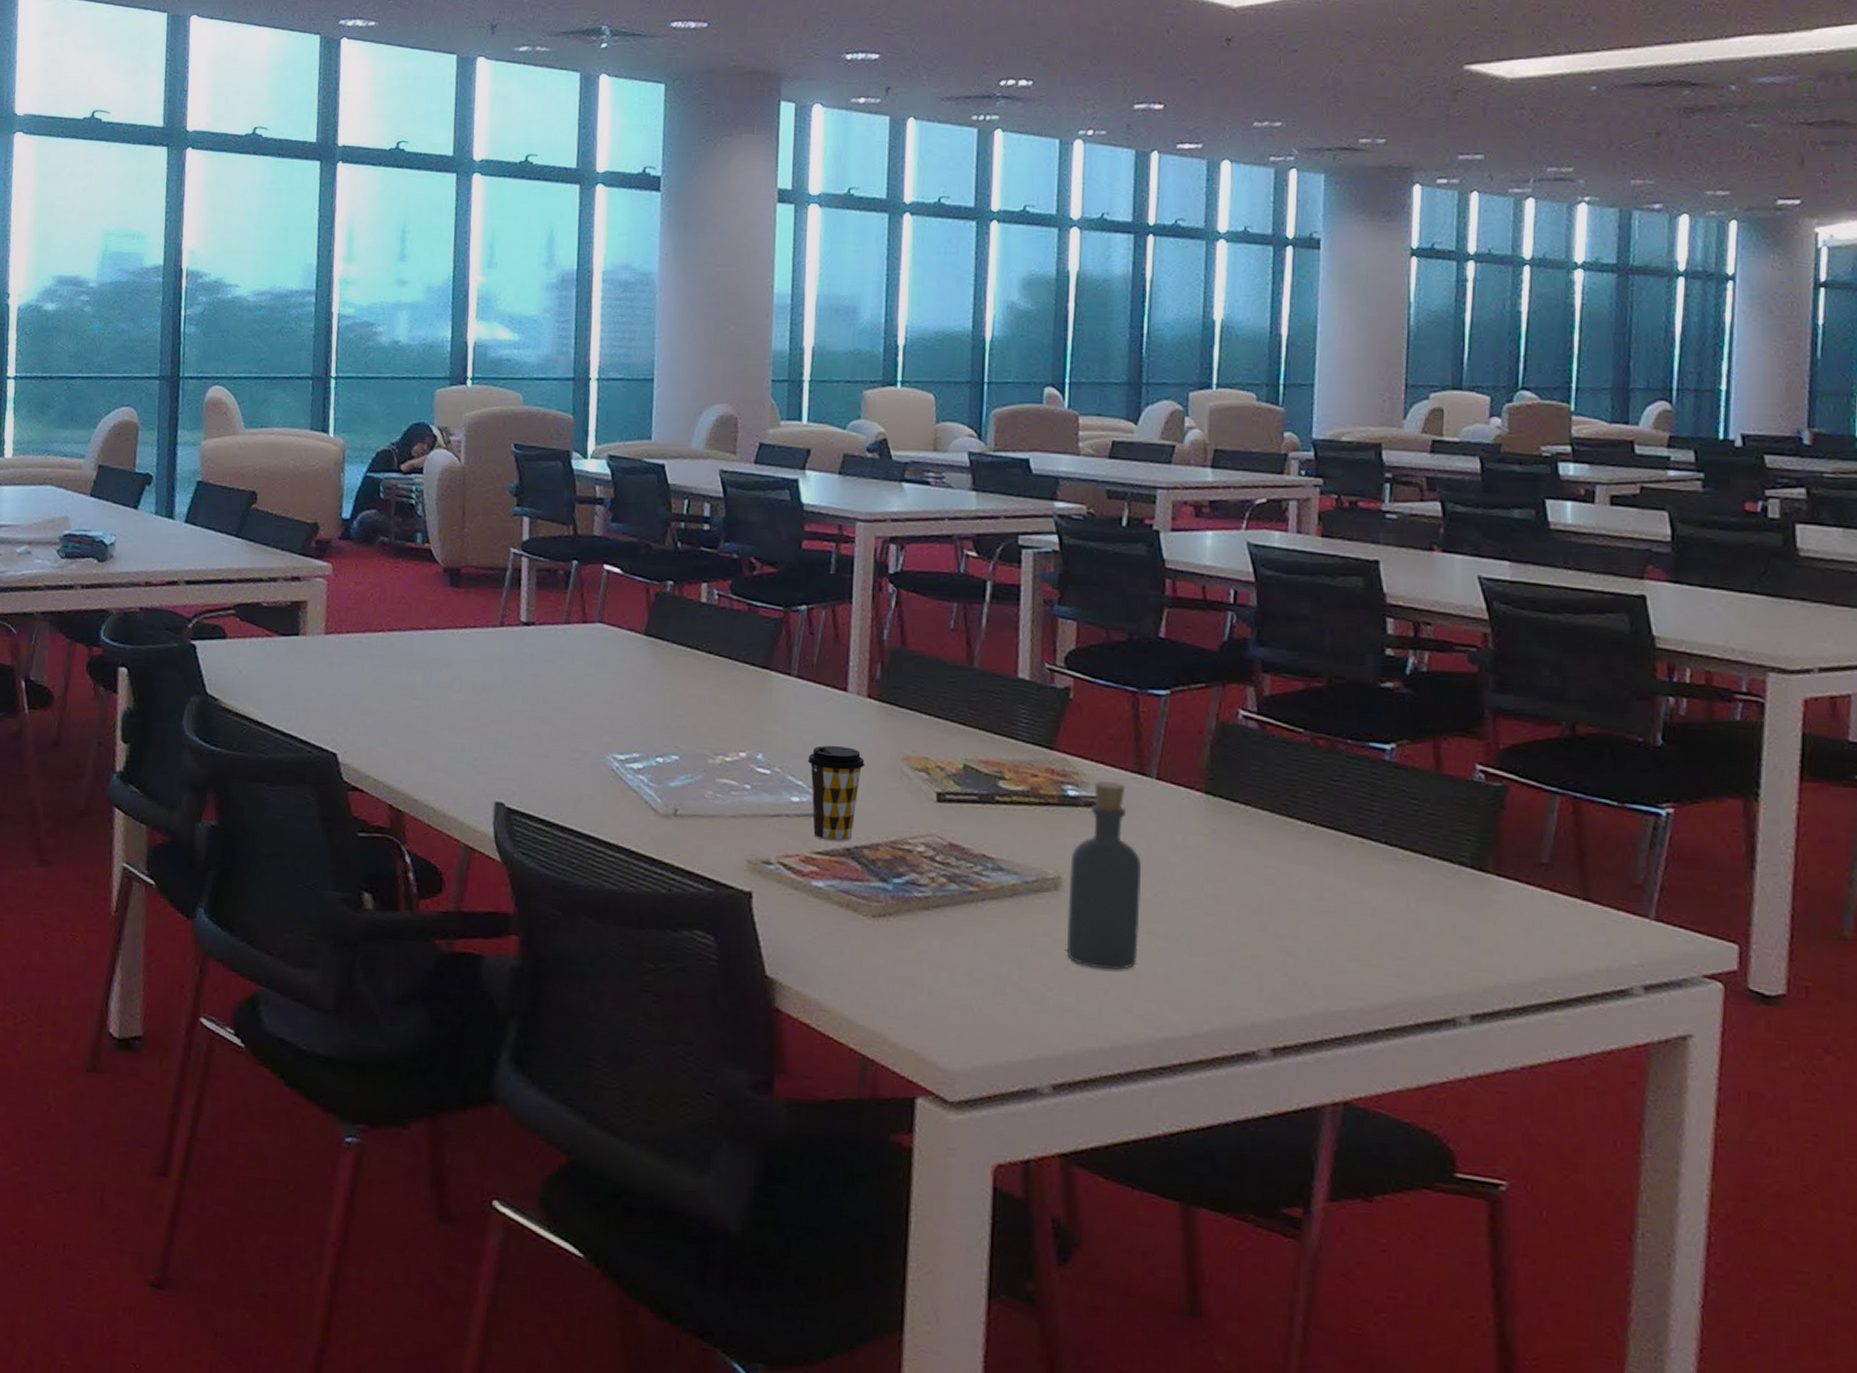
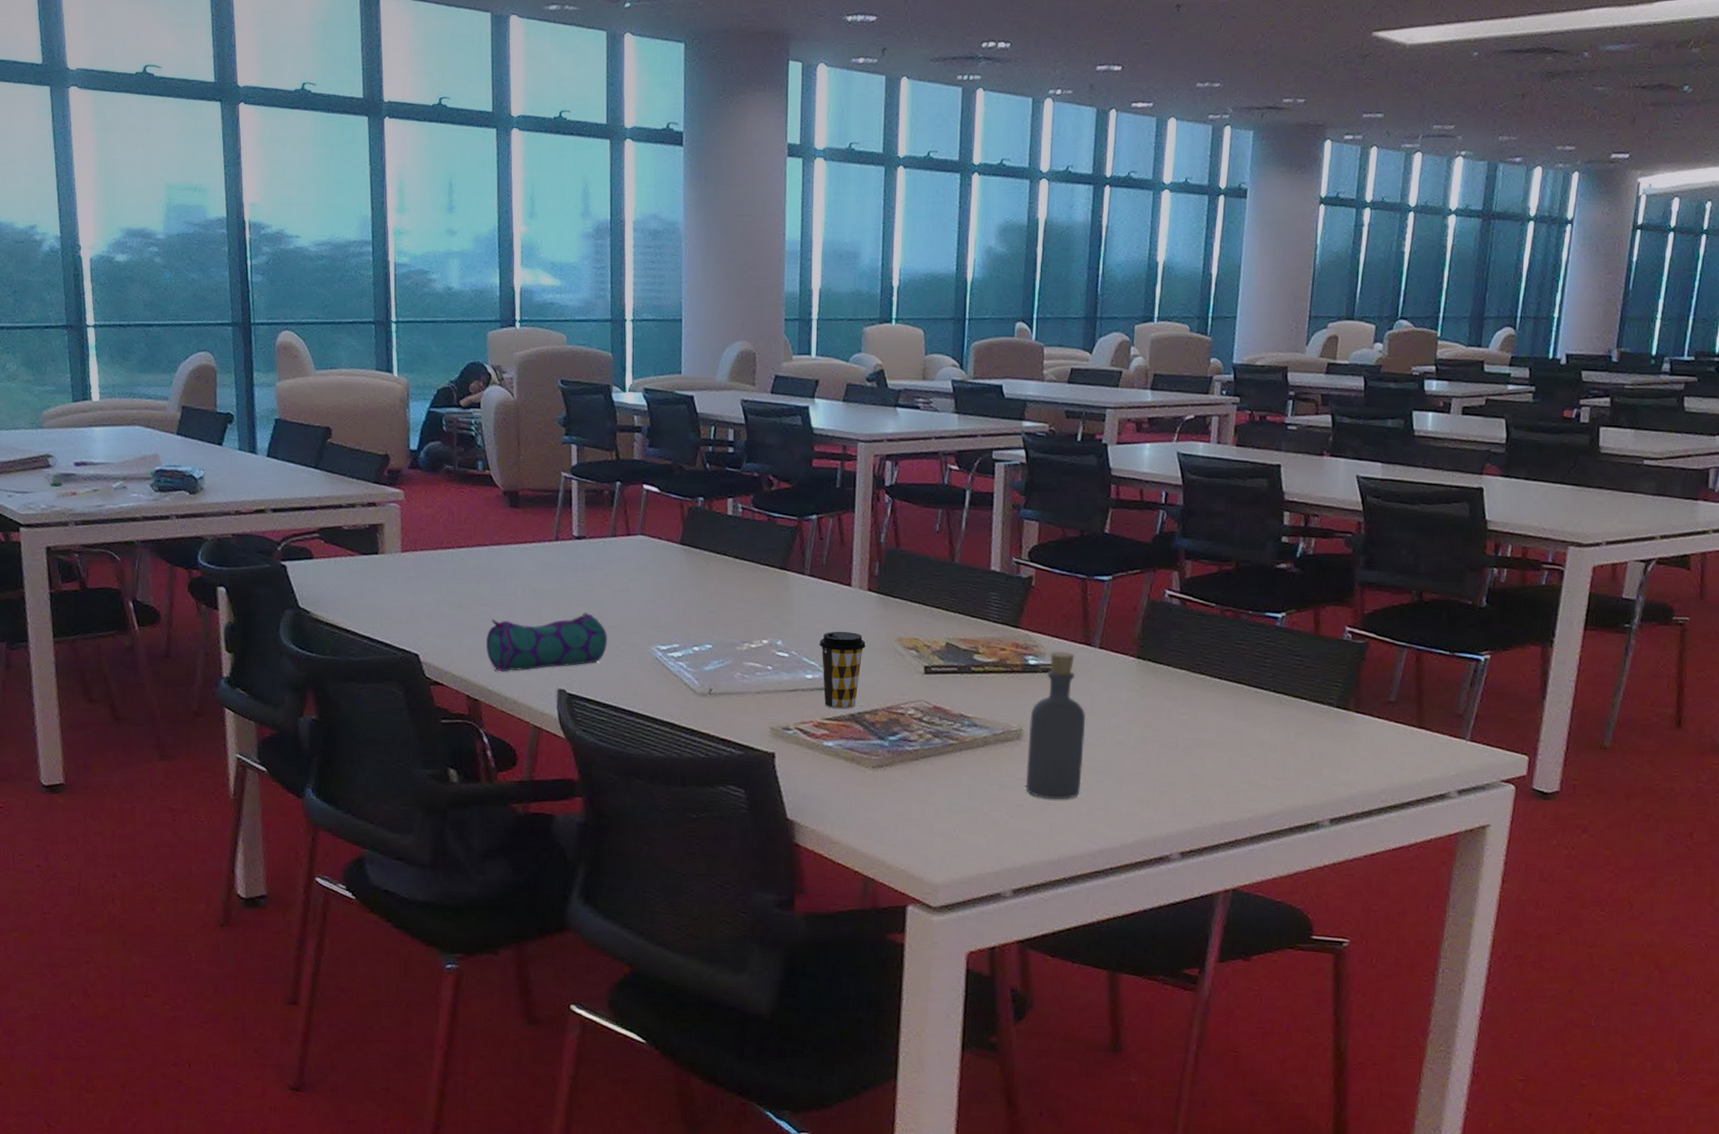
pencil case: none [414,711,556,779] -> present [486,612,608,672]

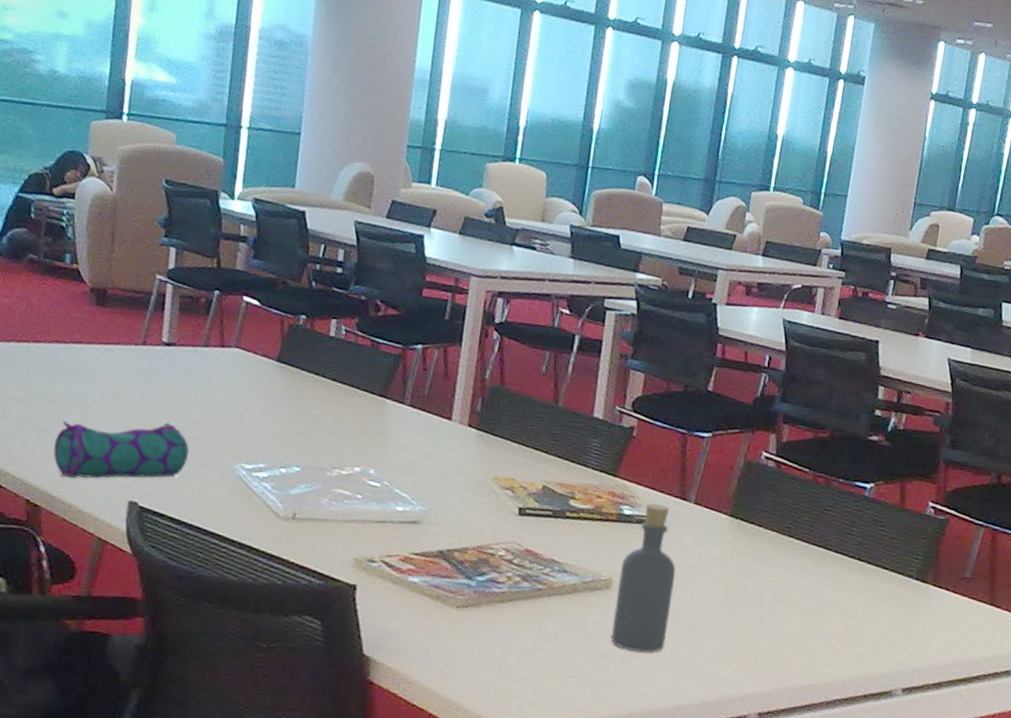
coffee cup: present [819,631,866,710] -> none [413,464,461,546]

